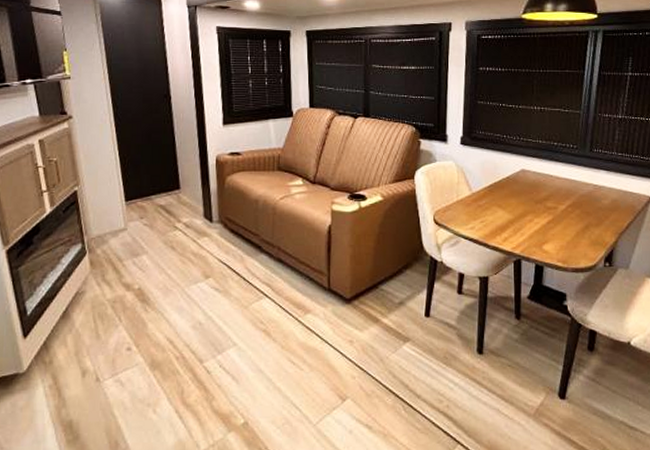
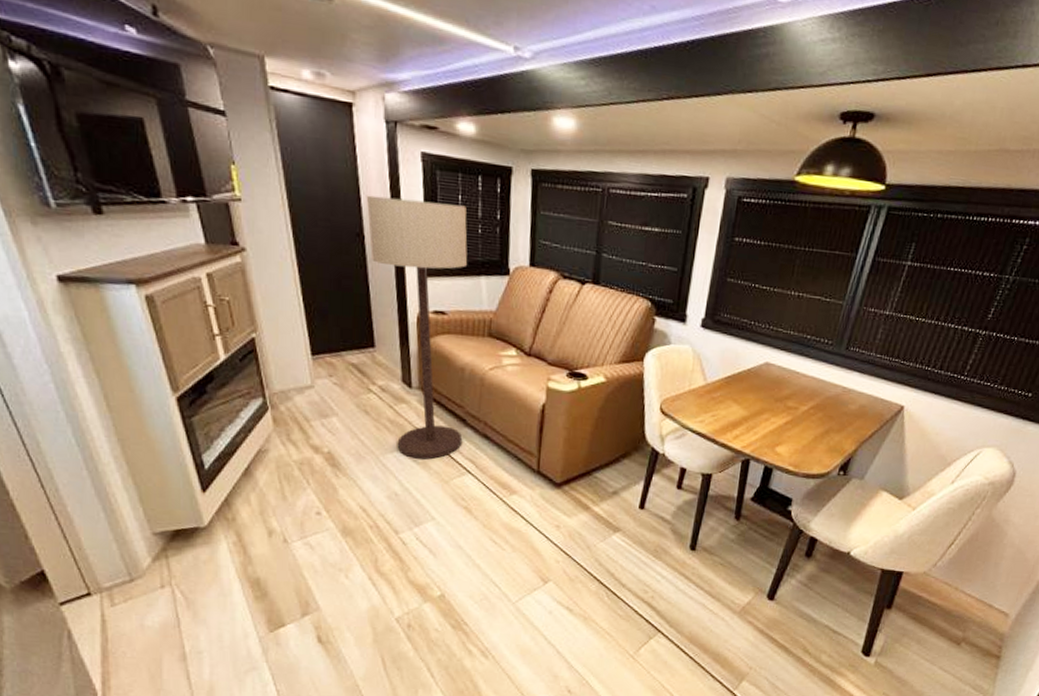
floor lamp: none [172,64,259,287] -> present [366,195,468,460]

